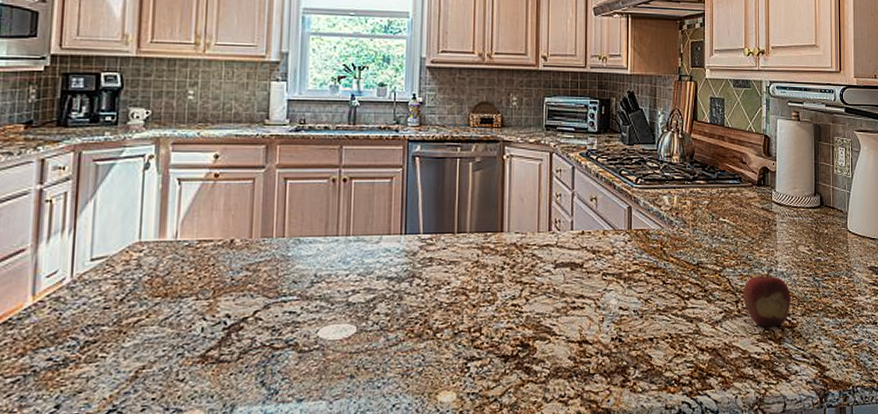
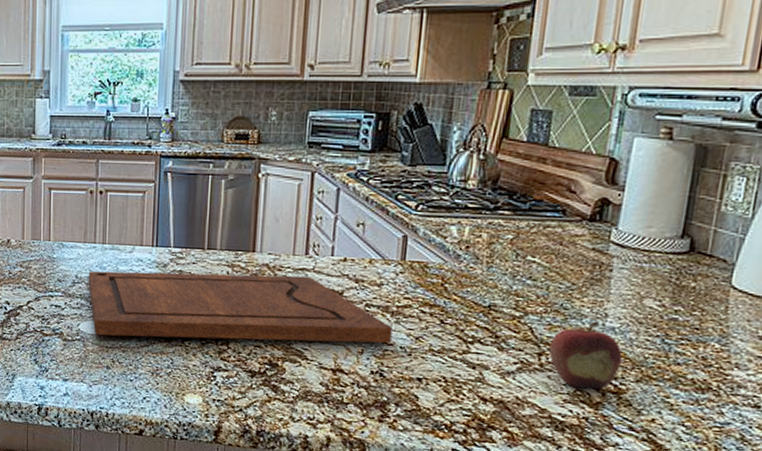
cutting board: none [329,252,626,341] -> present [88,271,393,344]

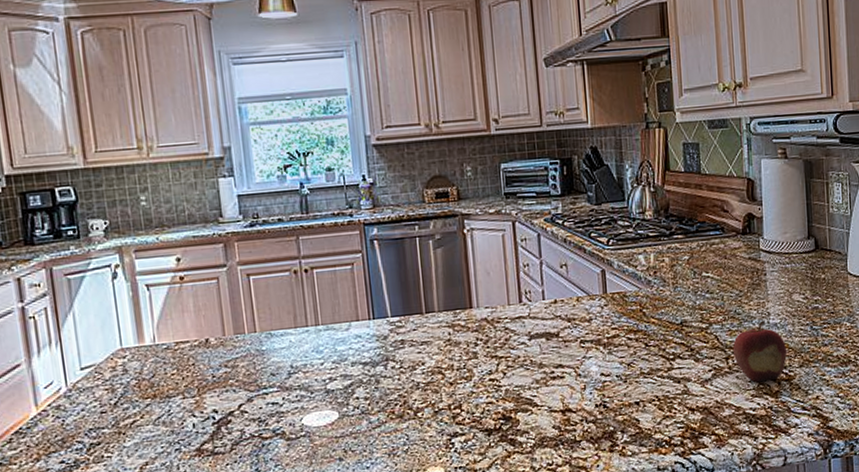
cutting board: present [88,271,393,344] -> none [304,323,608,427]

